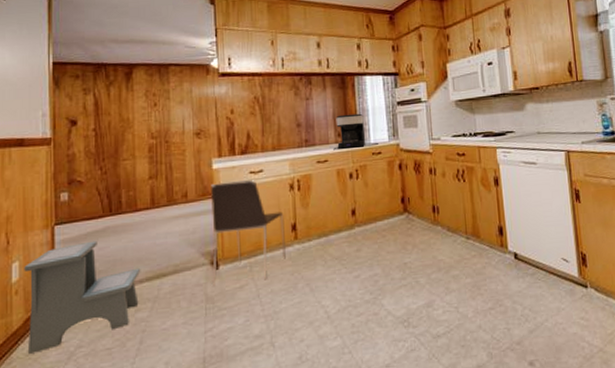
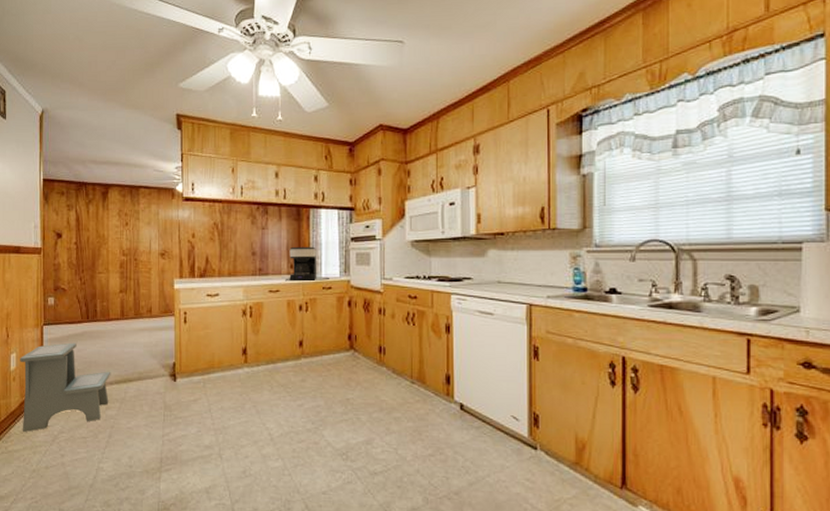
dining chair: present [210,180,286,287] -> none [171,302,236,397]

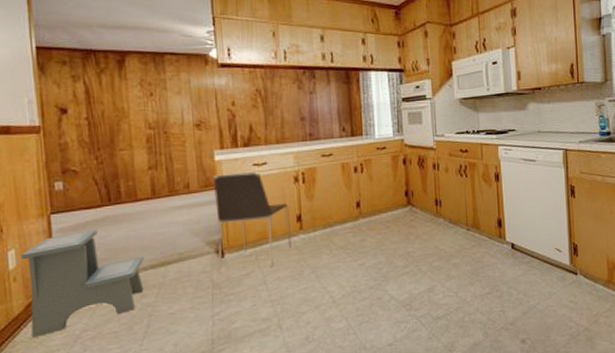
dining chair: none [171,302,236,397] -> present [213,172,292,274]
coffee maker: present [285,246,330,282] -> none [338,108,384,145]

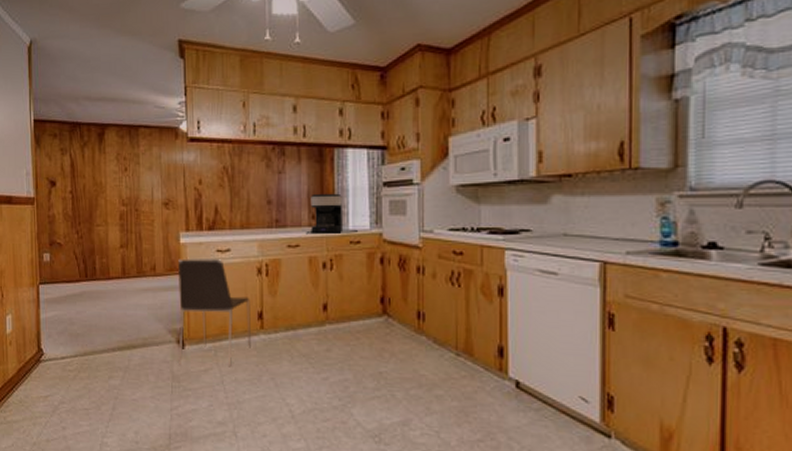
step stool: present [21,229,145,337] -> none [16,304,113,401]
coffee maker: none [338,108,384,145] -> present [306,193,359,235]

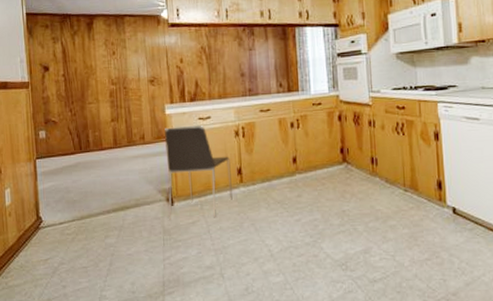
coffee maker: present [306,193,359,235] -> none [275,64,320,100]

